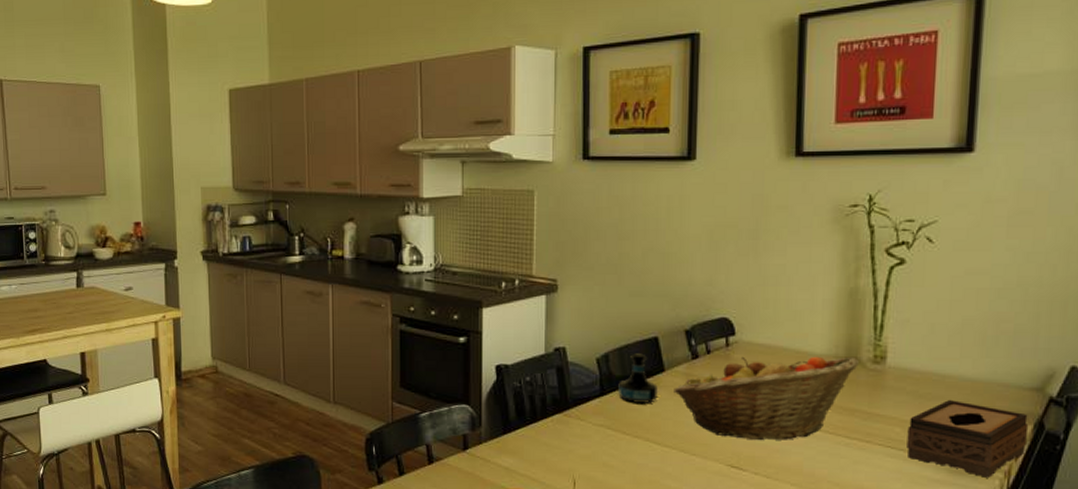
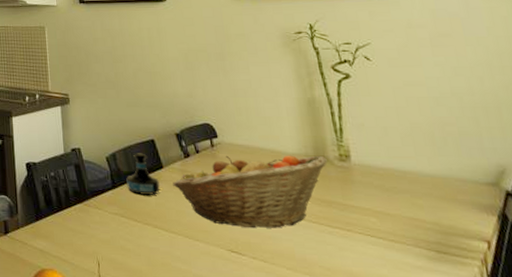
tissue box: present [907,400,1029,478] -> none [382,193,496,265]

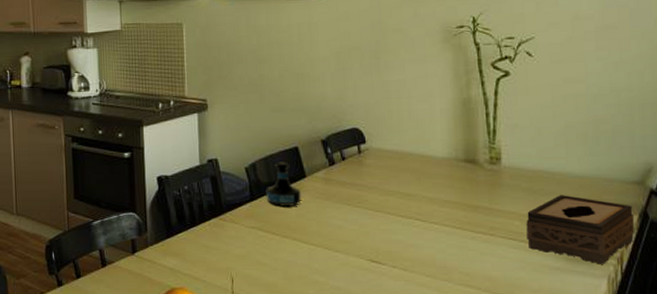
fruit basket: present [173,155,327,228] -> none [315,159,477,236]
tissue box: none [382,193,496,265] -> present [526,195,635,264]

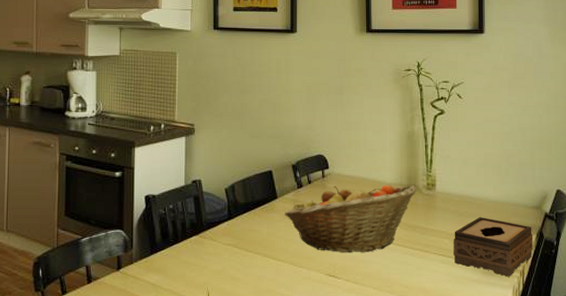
tequila bottle: present [266,162,302,206] -> none [242,184,273,225]
fruit basket: none [315,159,477,236] -> present [285,184,417,252]

